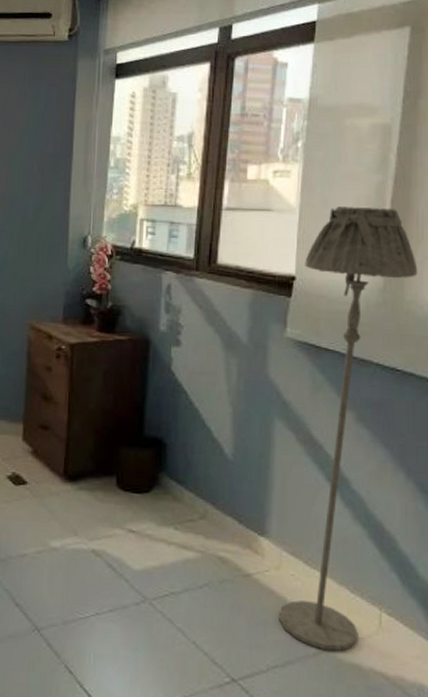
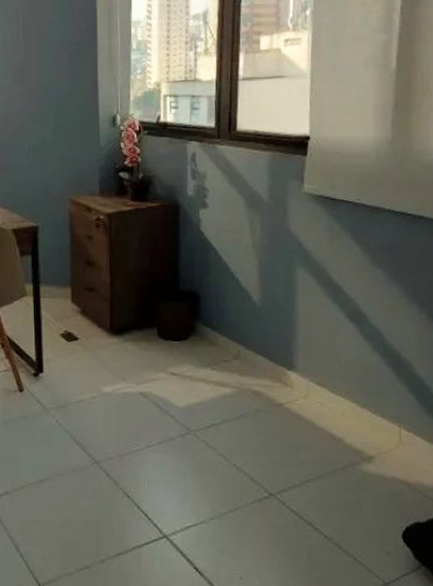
floor lamp: present [279,206,418,651] -> none [309,66,424,464]

